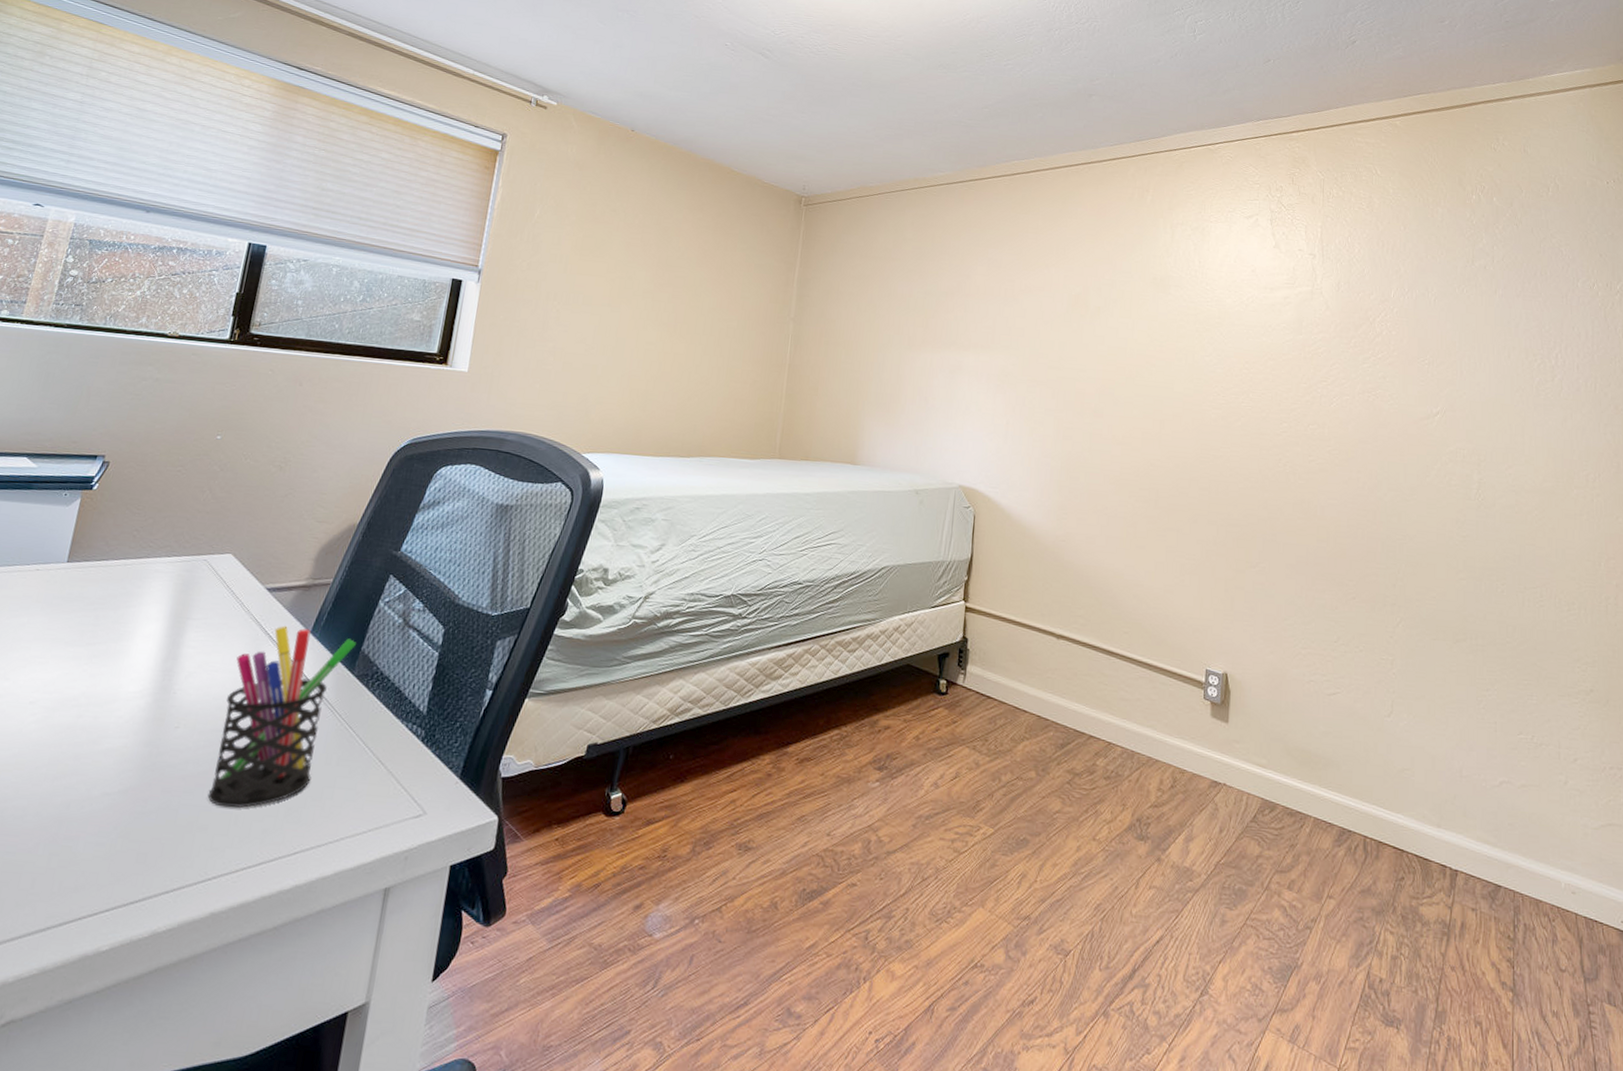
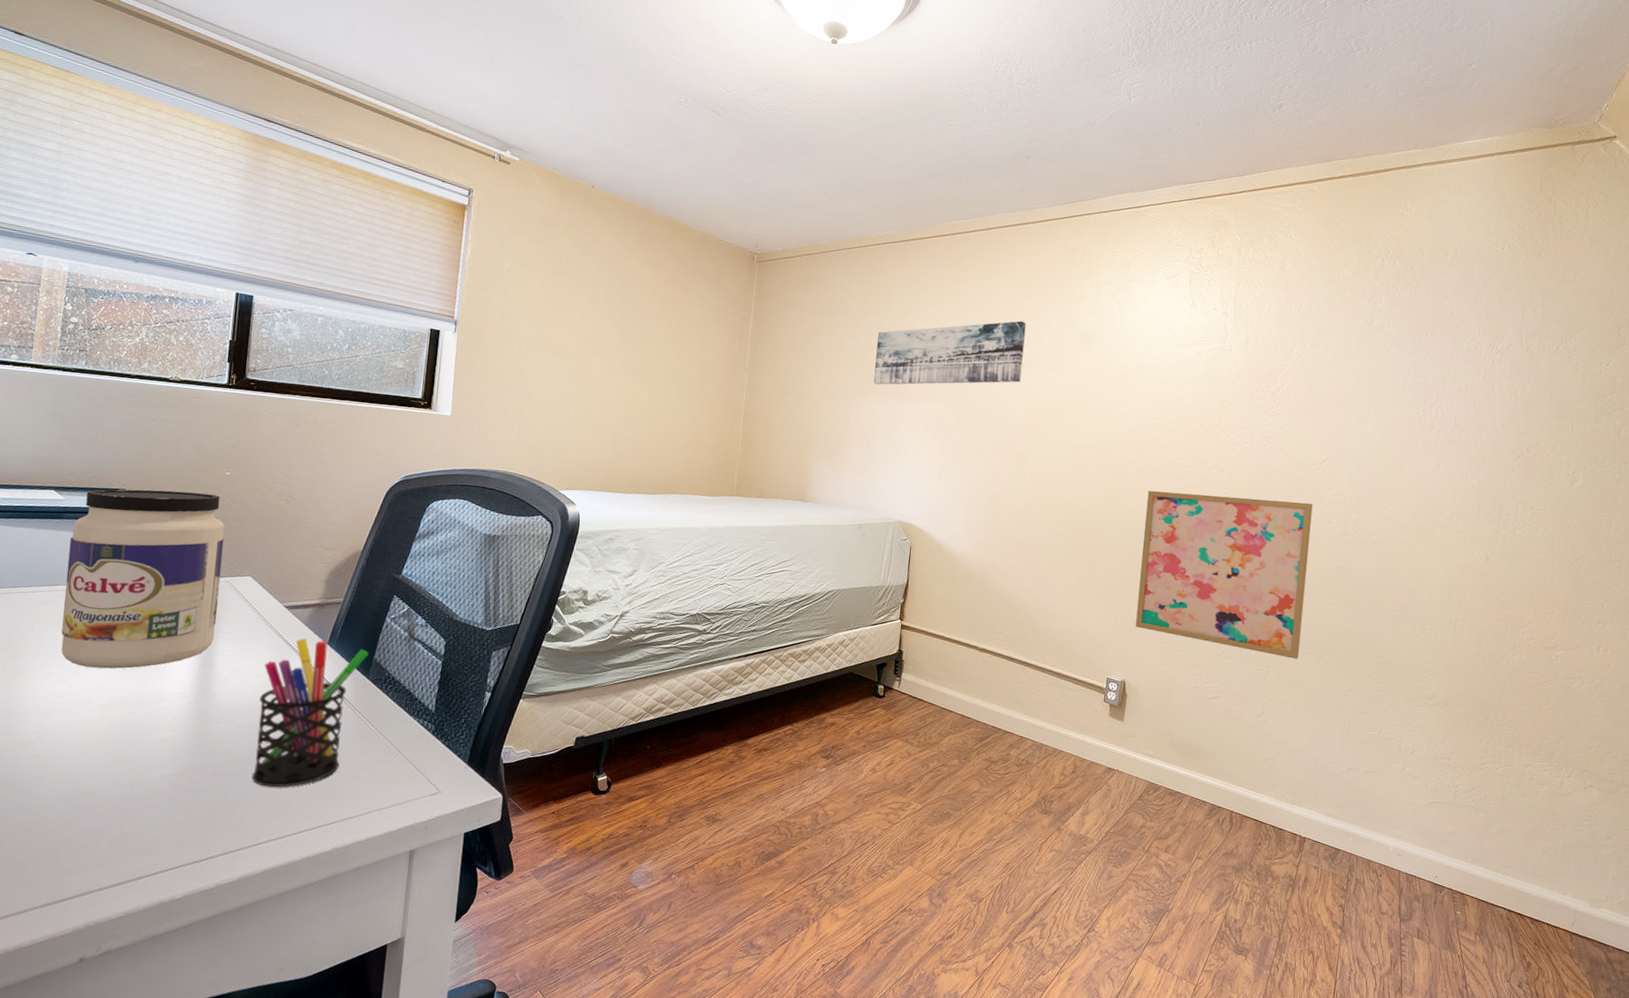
jar: none [9,455,209,664] -> present [61,489,224,669]
wall art: none [930,264,1096,335] -> present [873,320,1026,385]
wall art: none [1235,449,1429,646] -> present [1135,490,1313,659]

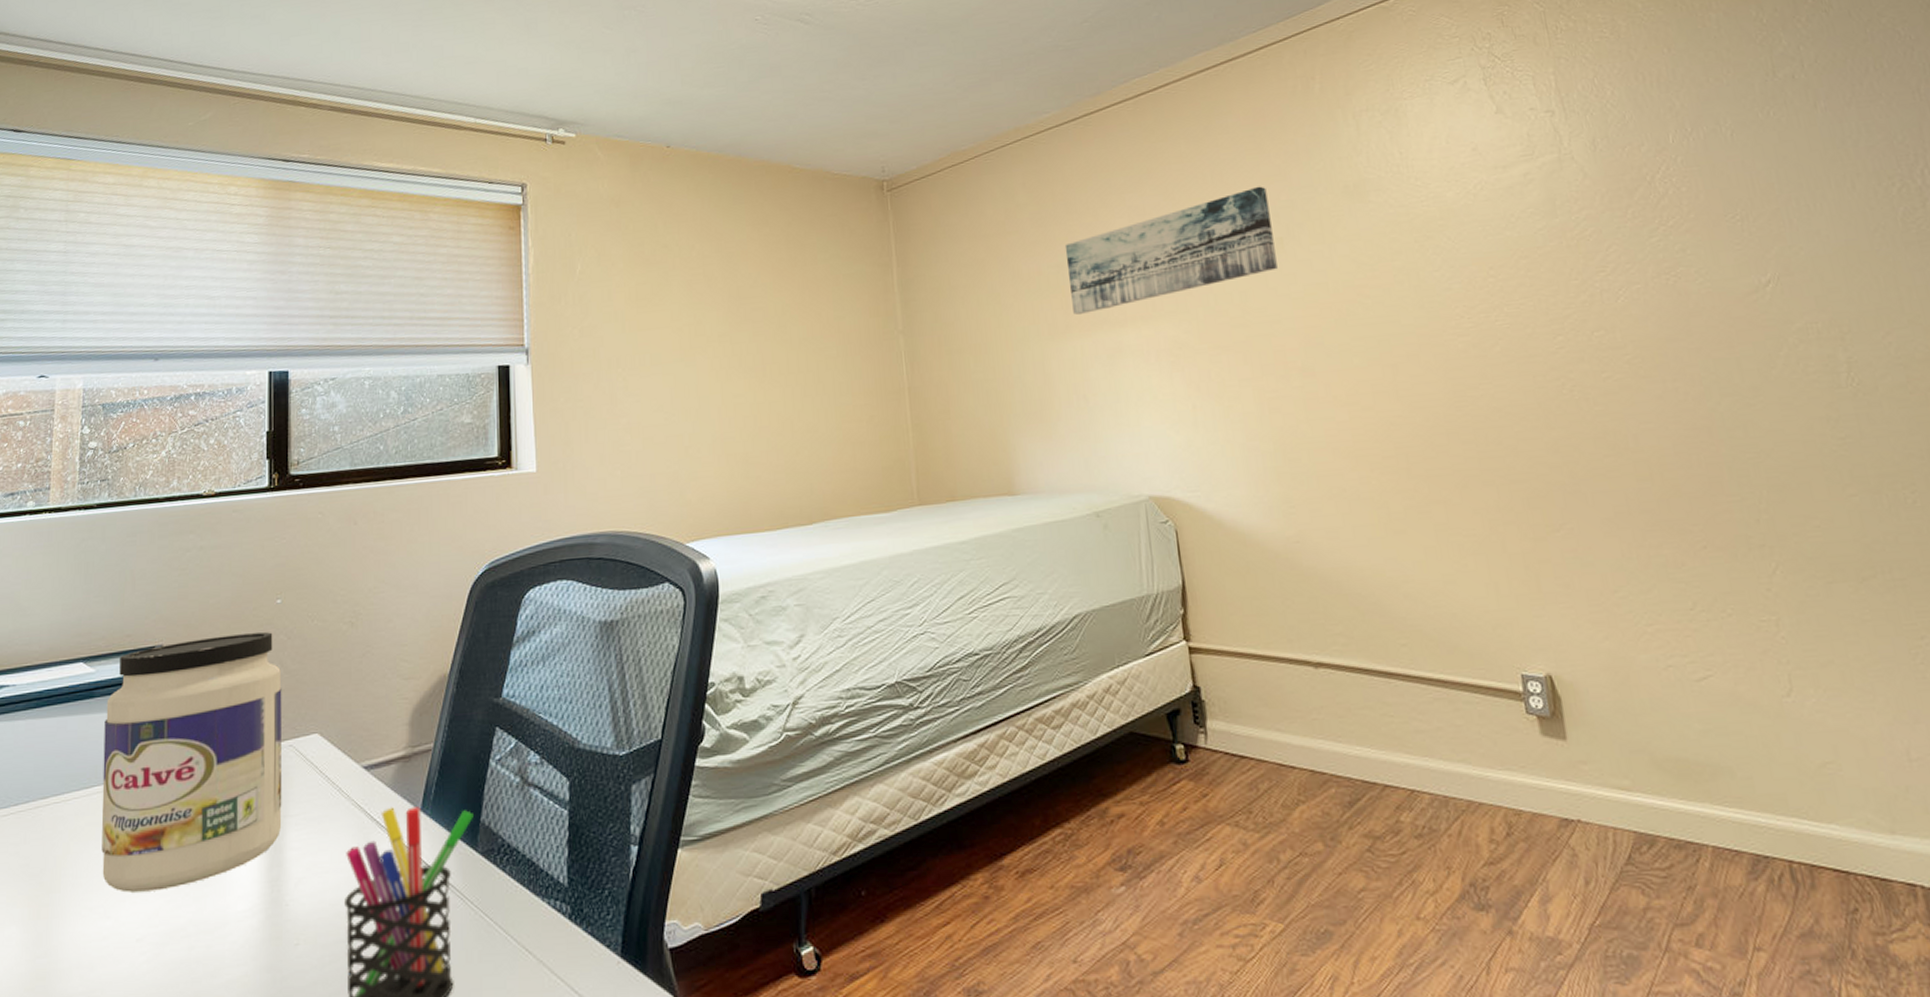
wall art: present [1135,490,1313,659] -> none [1506,350,1823,594]

